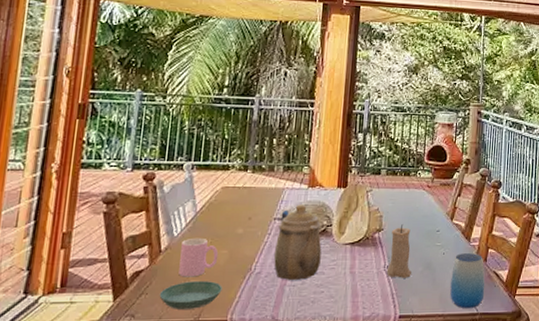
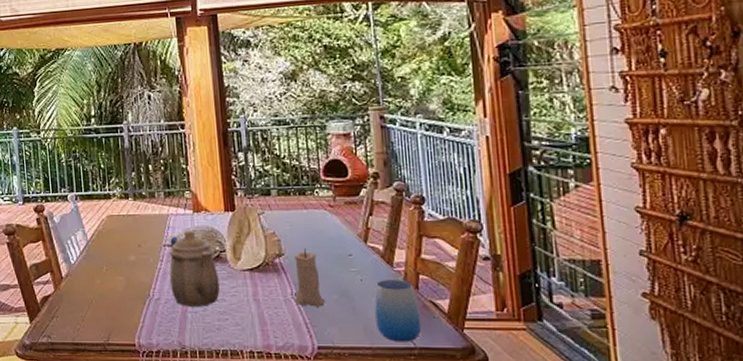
saucer: present [159,281,222,309] -> none [68,306,125,332]
cup: present [179,237,219,277] -> none [80,265,116,302]

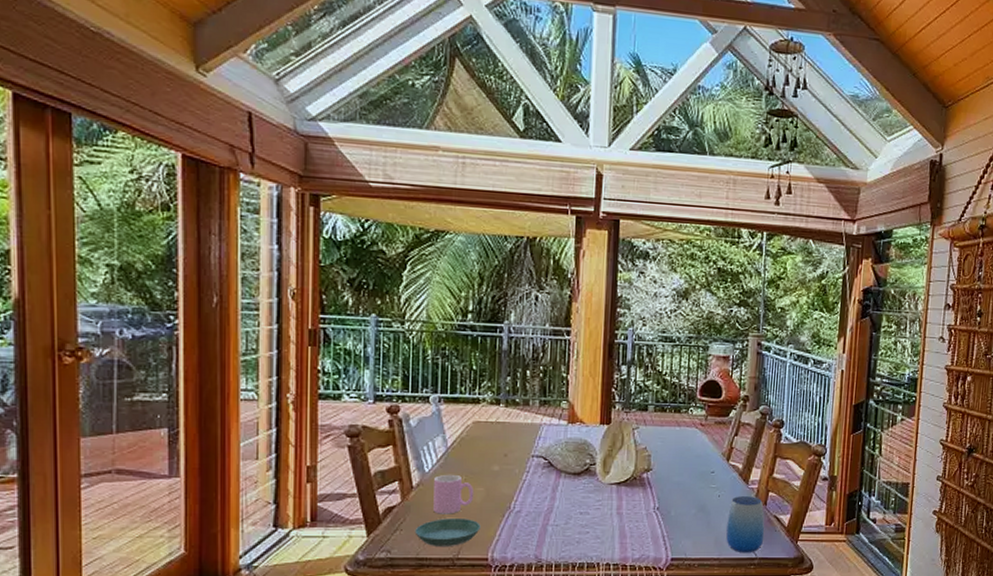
saucer: none [68,306,125,332] -> present [414,518,481,546]
cup: none [80,265,116,302] -> present [433,474,474,514]
teapot: present [169,230,220,307] -> none [534,441,585,520]
candle: present [294,249,325,307] -> none [656,465,684,521]

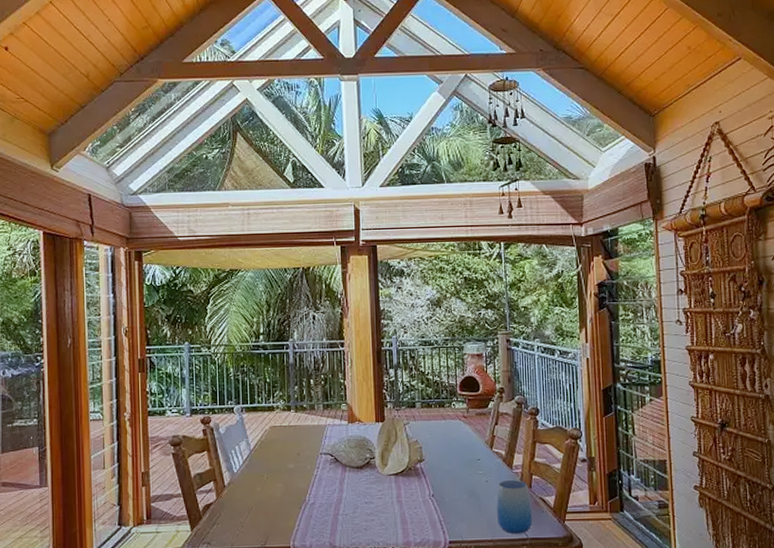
saucer: present [414,518,481,546] -> none [229,512,282,537]
cup: present [433,474,474,514] -> none [242,473,275,509]

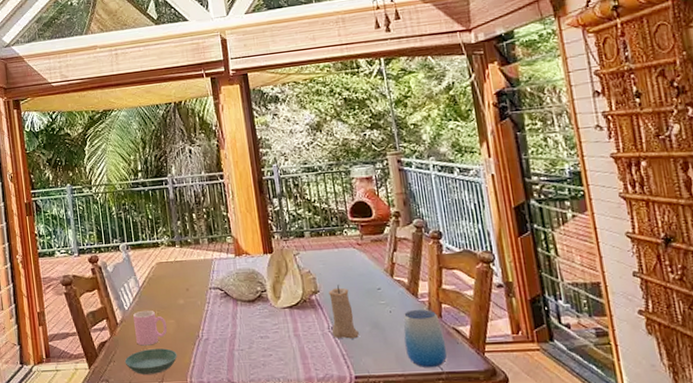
saucer: none [229,512,282,537] -> present [124,348,177,374]
cup: none [242,473,275,509] -> present [133,310,168,346]
candle: none [432,454,457,506] -> present [329,285,359,339]

